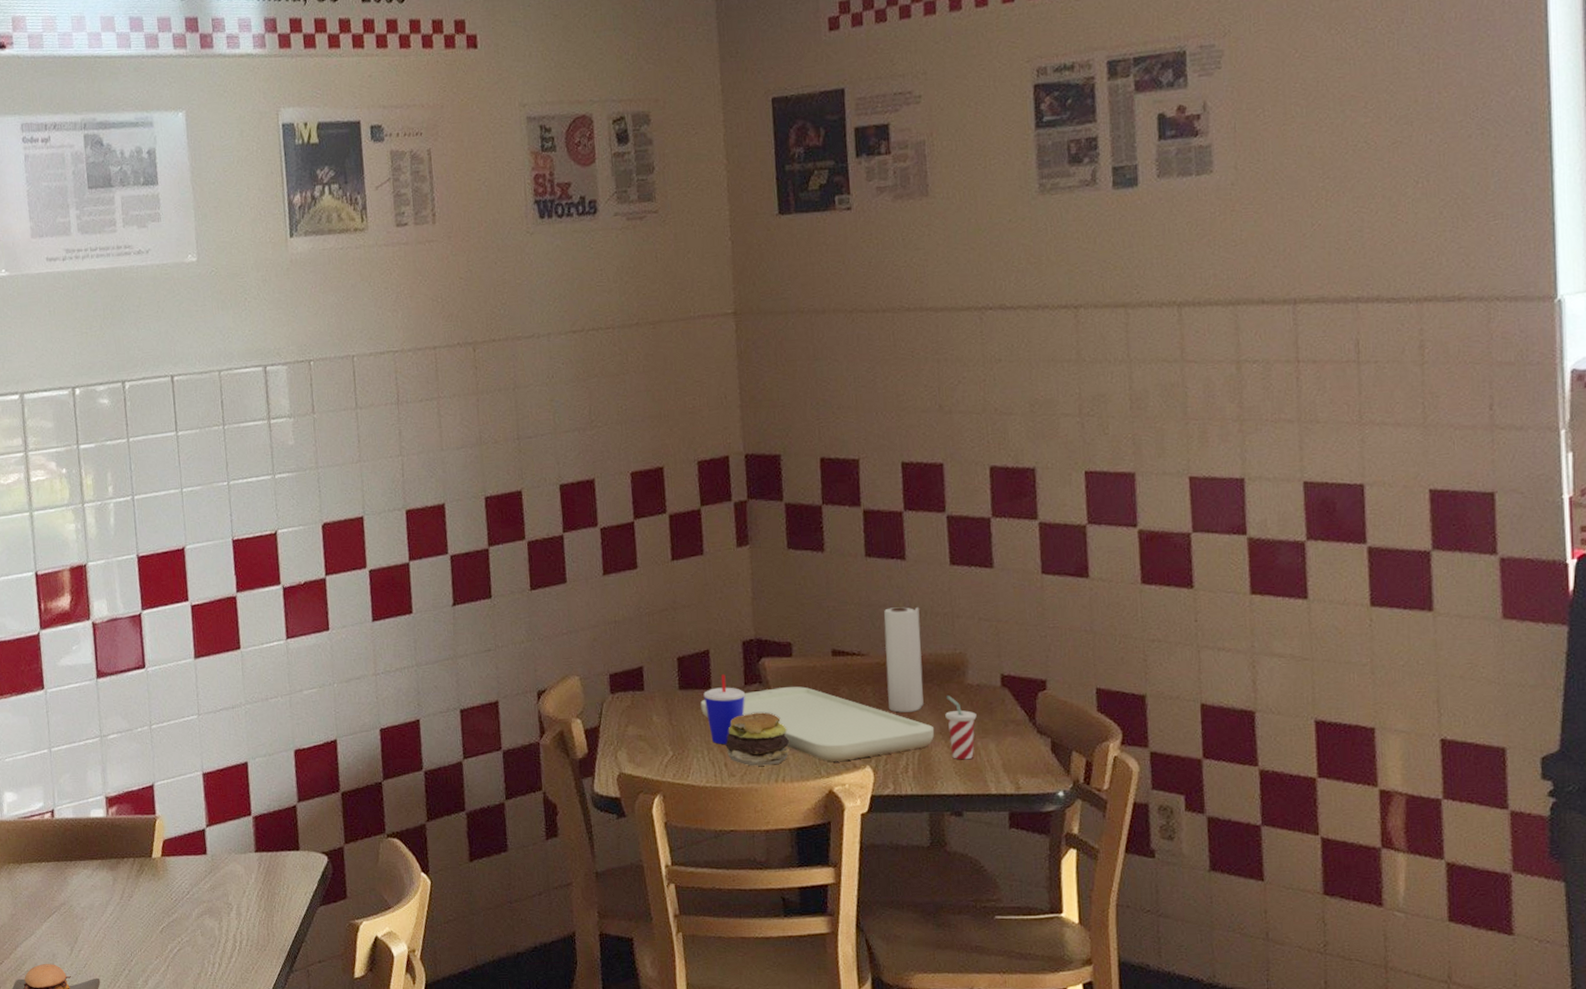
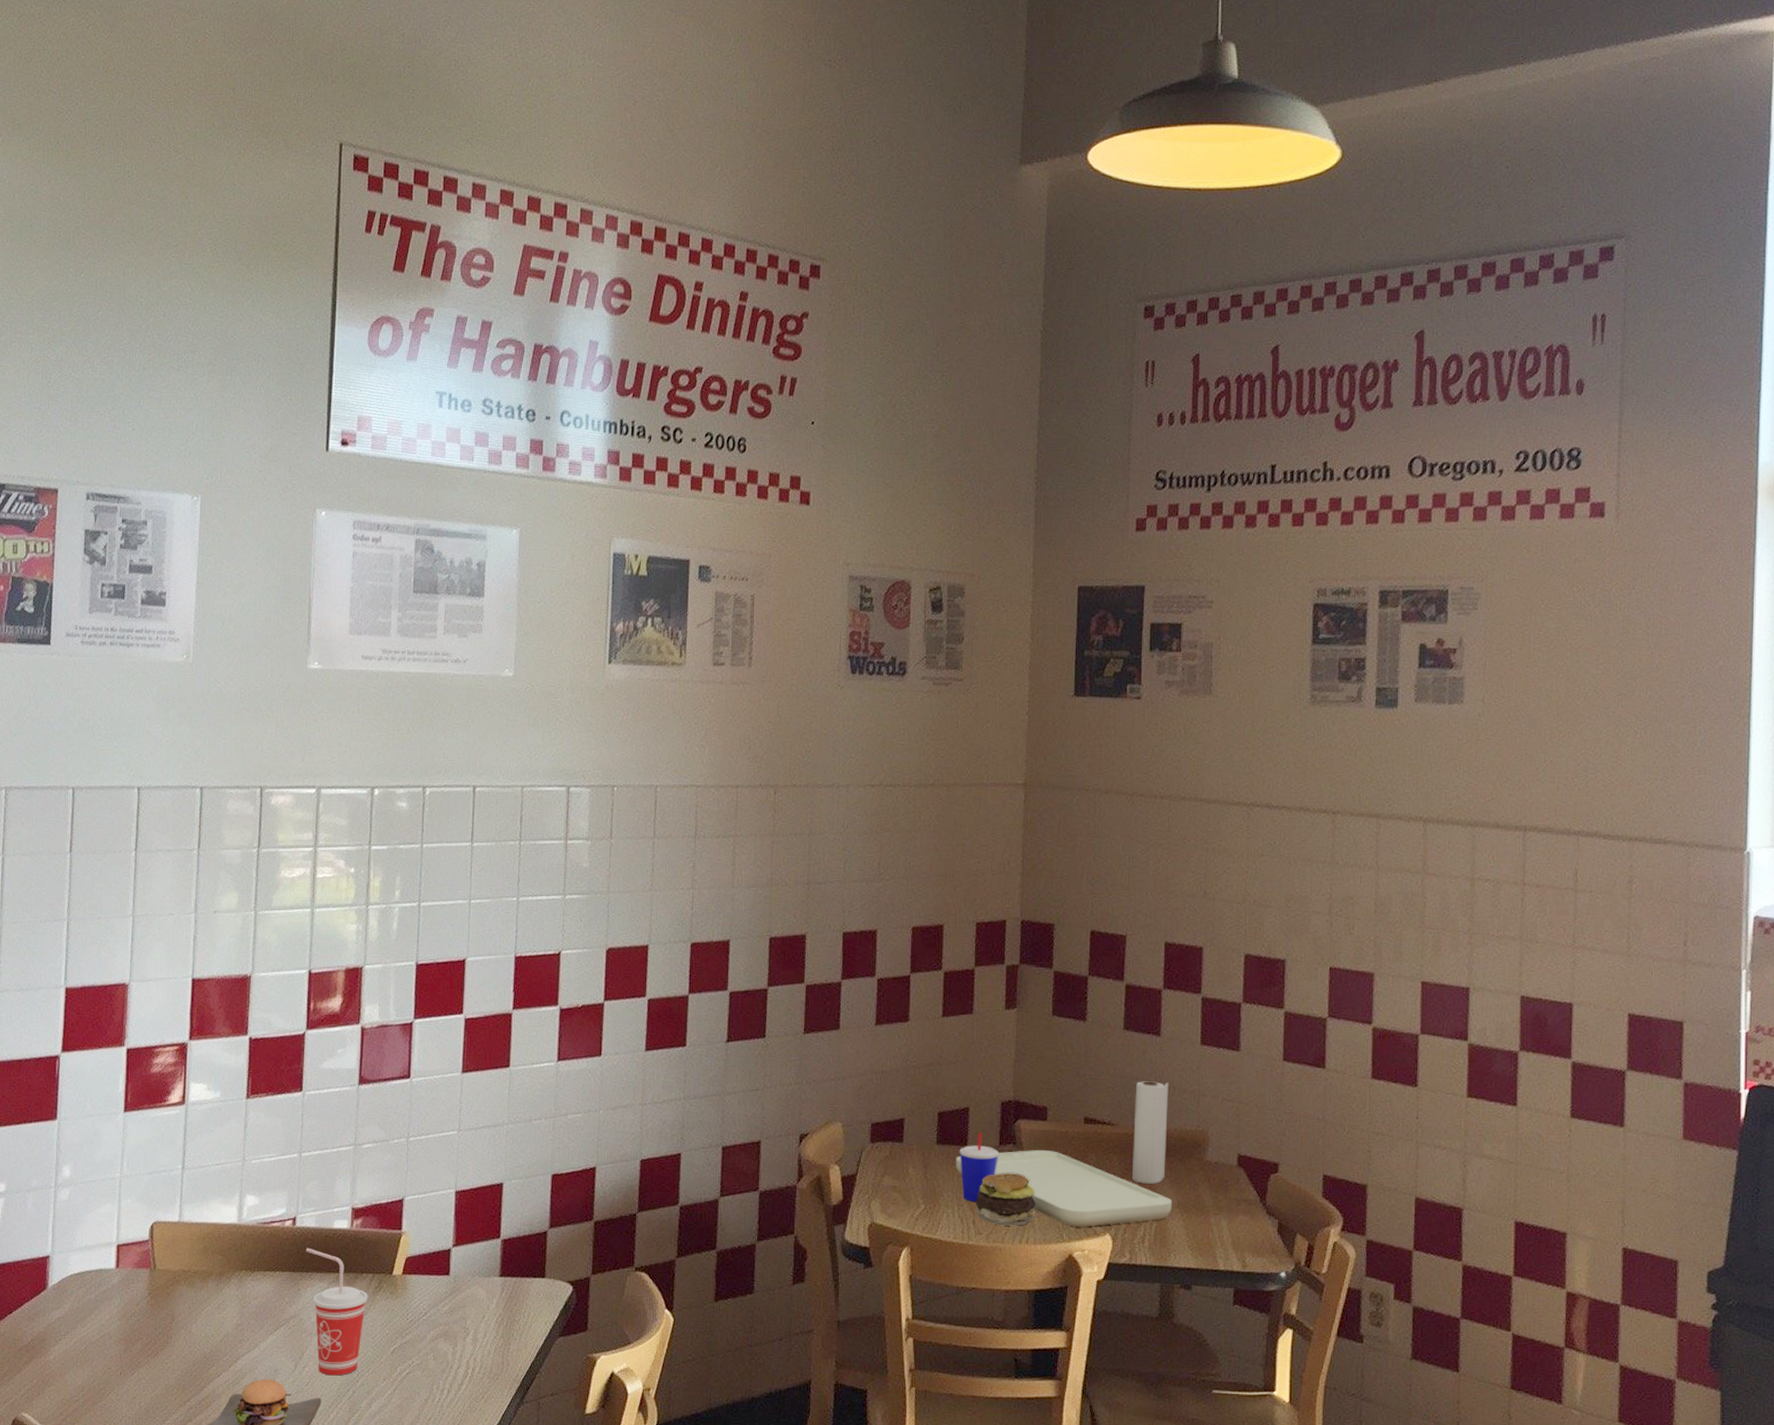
beverage cup: none [67,837,132,957] -> present [305,1247,368,1376]
beverage cup: present [945,694,977,760] -> none [1184,1170,1212,1235]

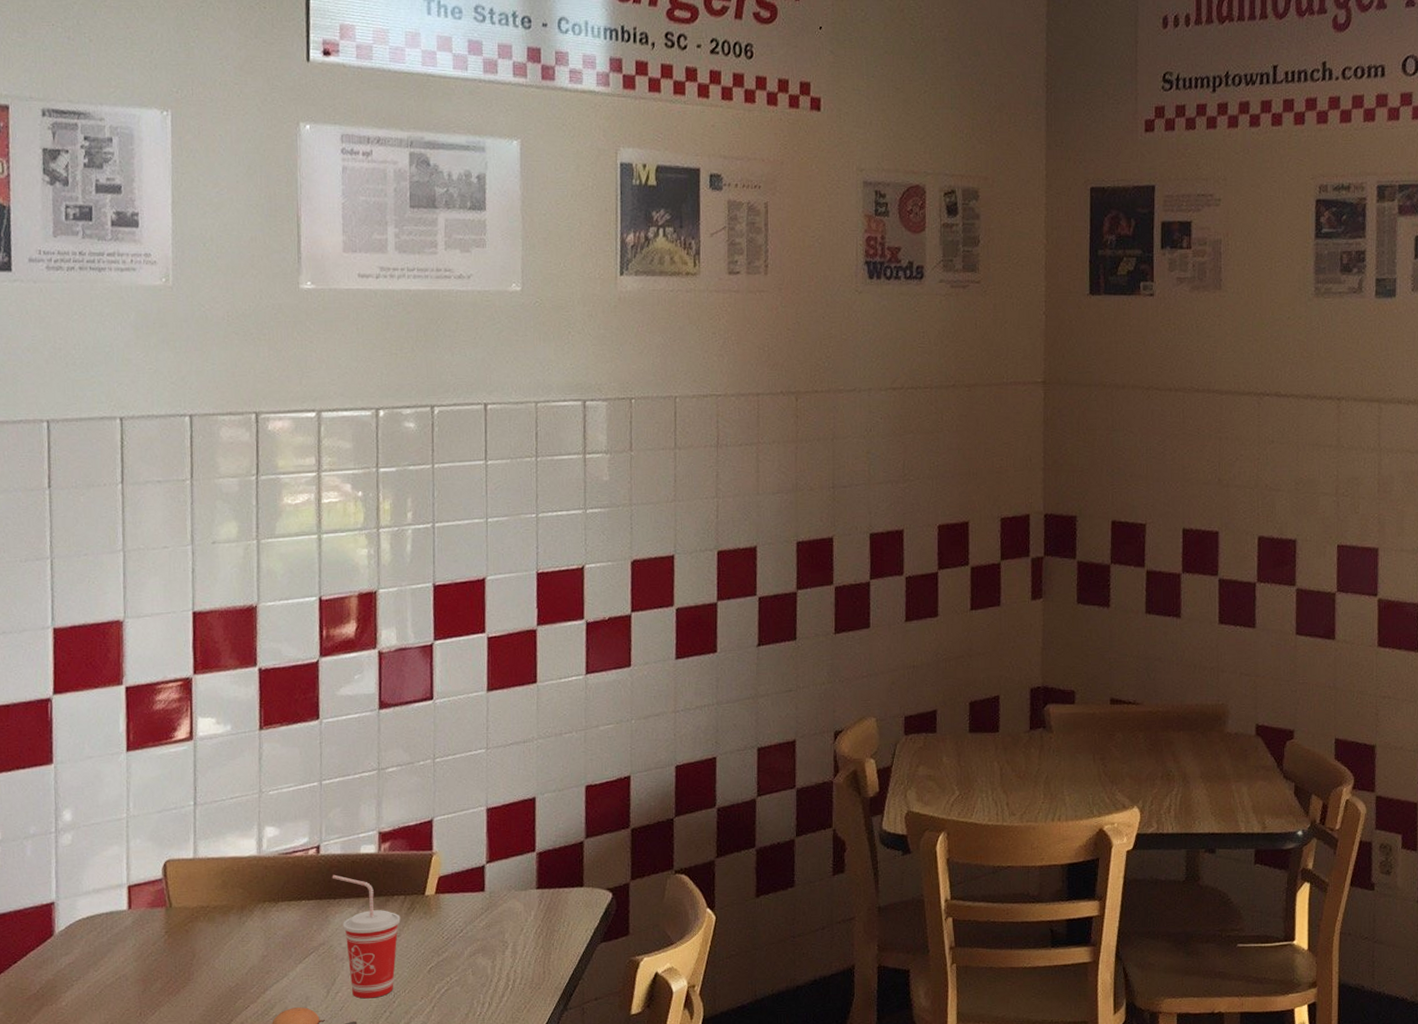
tray: present [956,1150,1173,1227] -> none [988,732,1196,802]
beverage cup: present [959,1132,998,1201] -> none [991,719,1029,785]
burger: present [975,1173,1037,1226] -> none [1008,755,1067,806]
paper towel roll: present [1132,1081,1169,1184] -> none [1157,661,1190,758]

